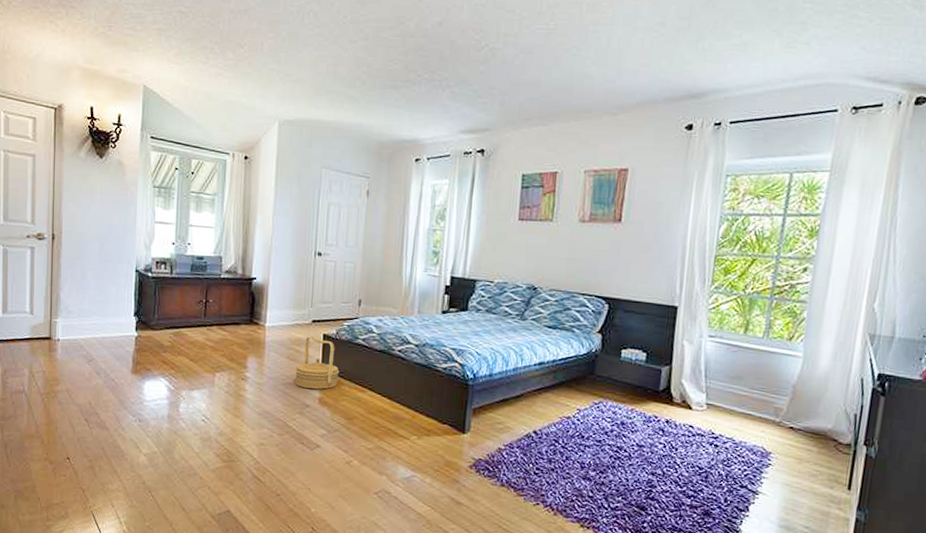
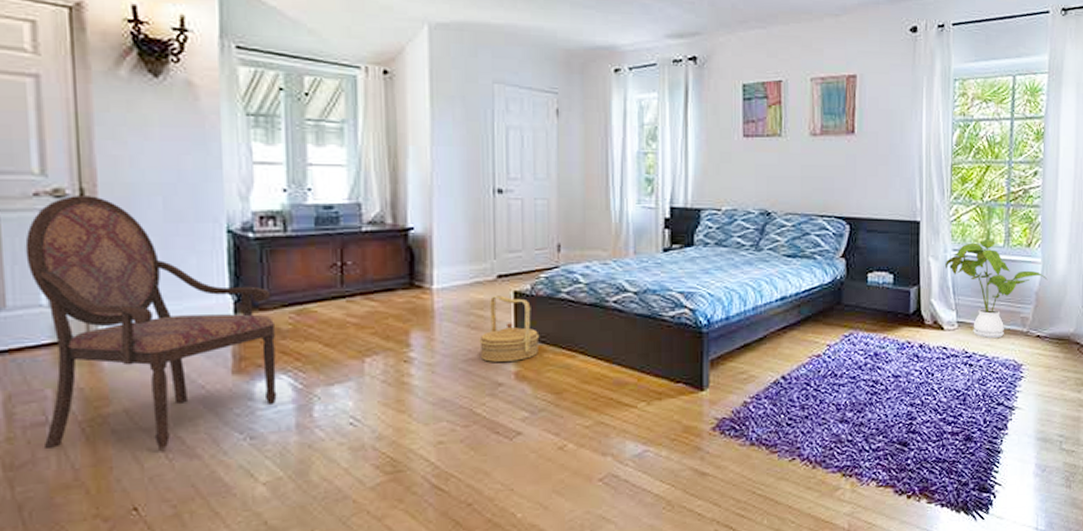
armchair: none [20,239,160,420] -> present [25,196,277,450]
house plant: none [698,329,808,424] -> present [944,240,1048,338]

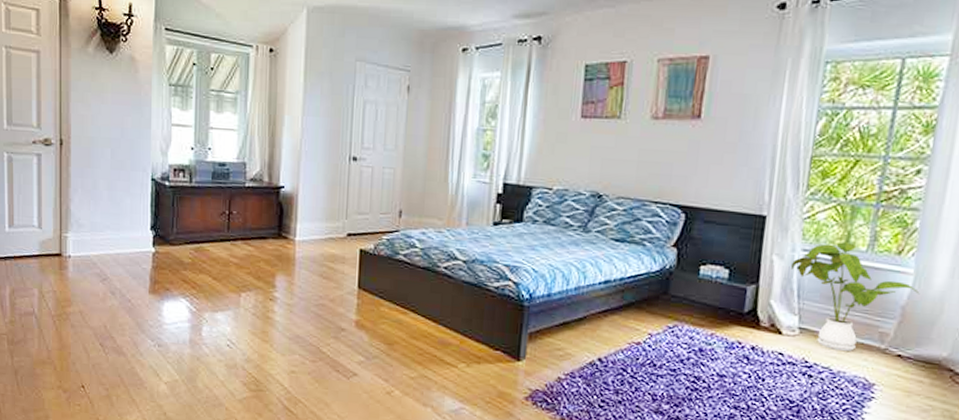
armchair: present [25,196,277,450] -> none [26,144,179,344]
basket: present [479,295,540,362] -> none [329,251,378,311]

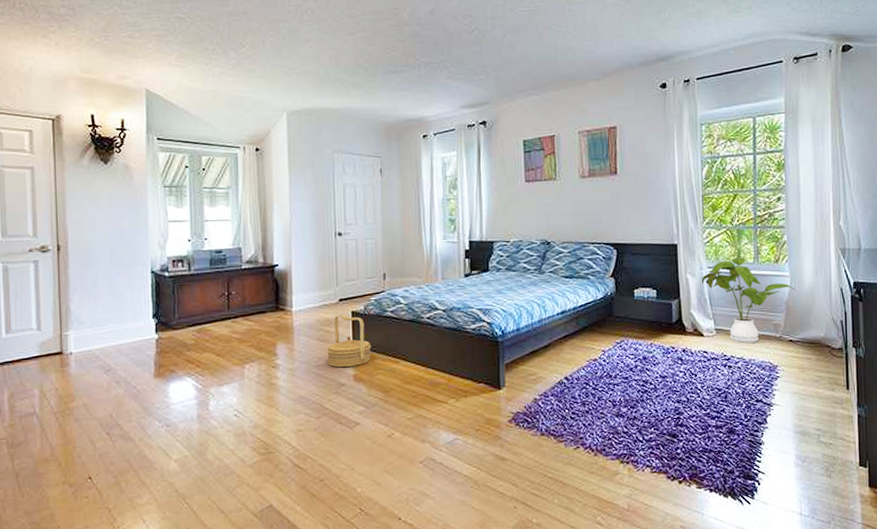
basket: none [329,251,378,311] -> present [327,315,372,367]

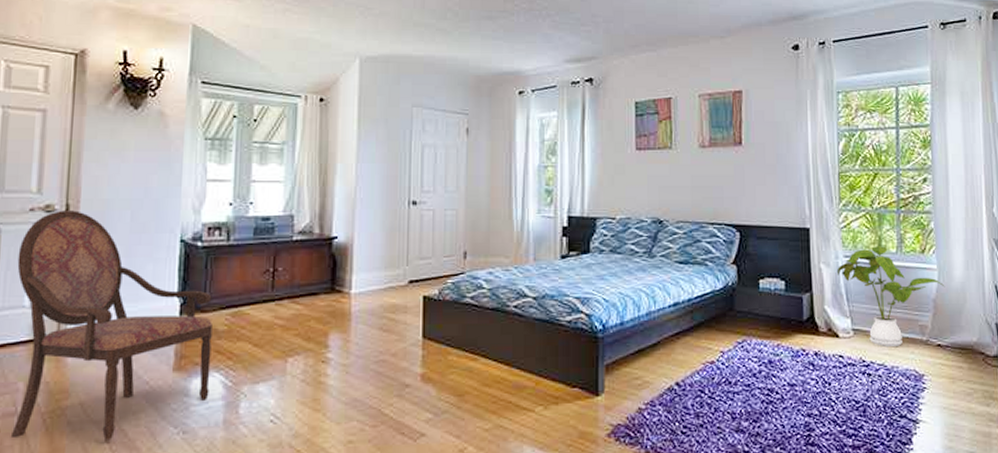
armchair: none [23,250,184,433] -> present [10,210,212,441]
basket: present [327,315,372,367] -> none [390,300,445,364]

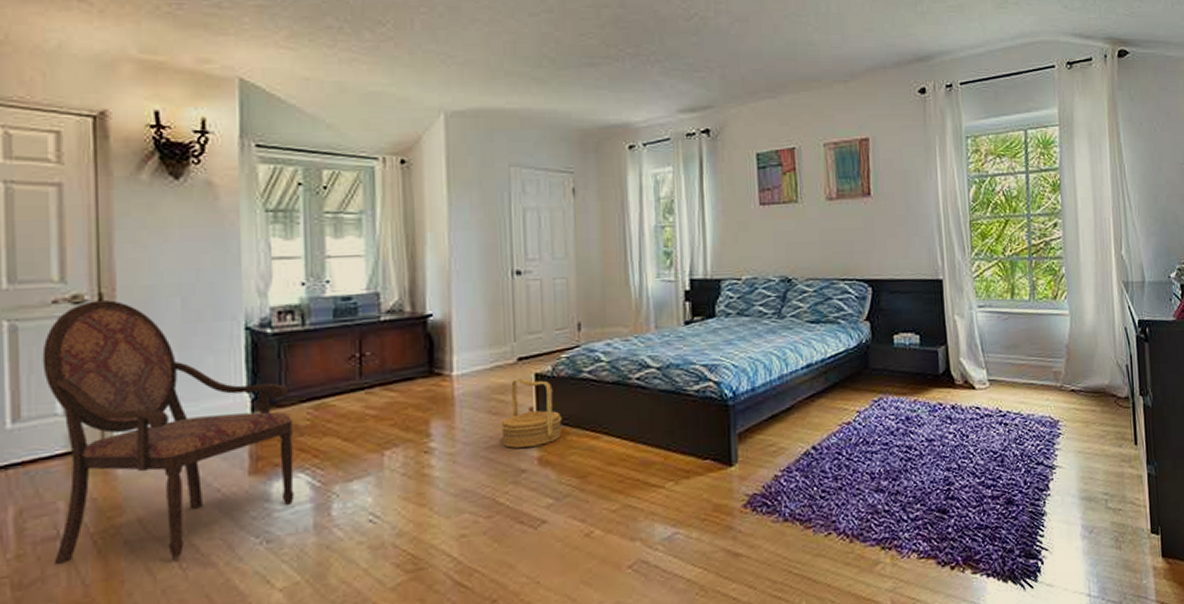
basket: none [390,300,445,364] -> present [501,378,562,448]
house plant: present [836,246,945,346] -> none [971,294,1077,395]

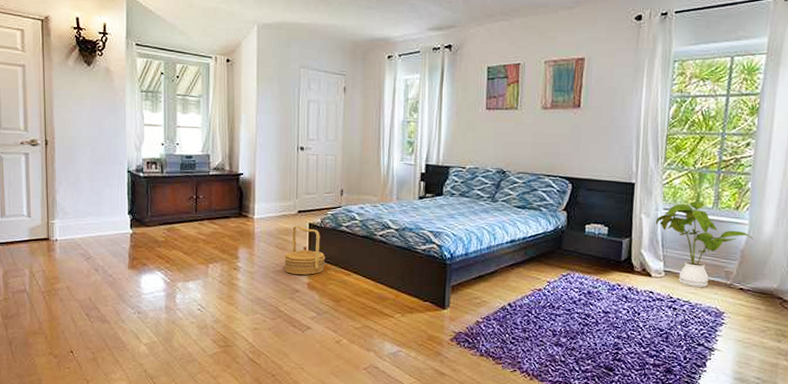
armchair: present [42,300,295,566] -> none [16,145,154,314]
house plant: none [971,294,1077,395] -> present [655,201,754,287]

